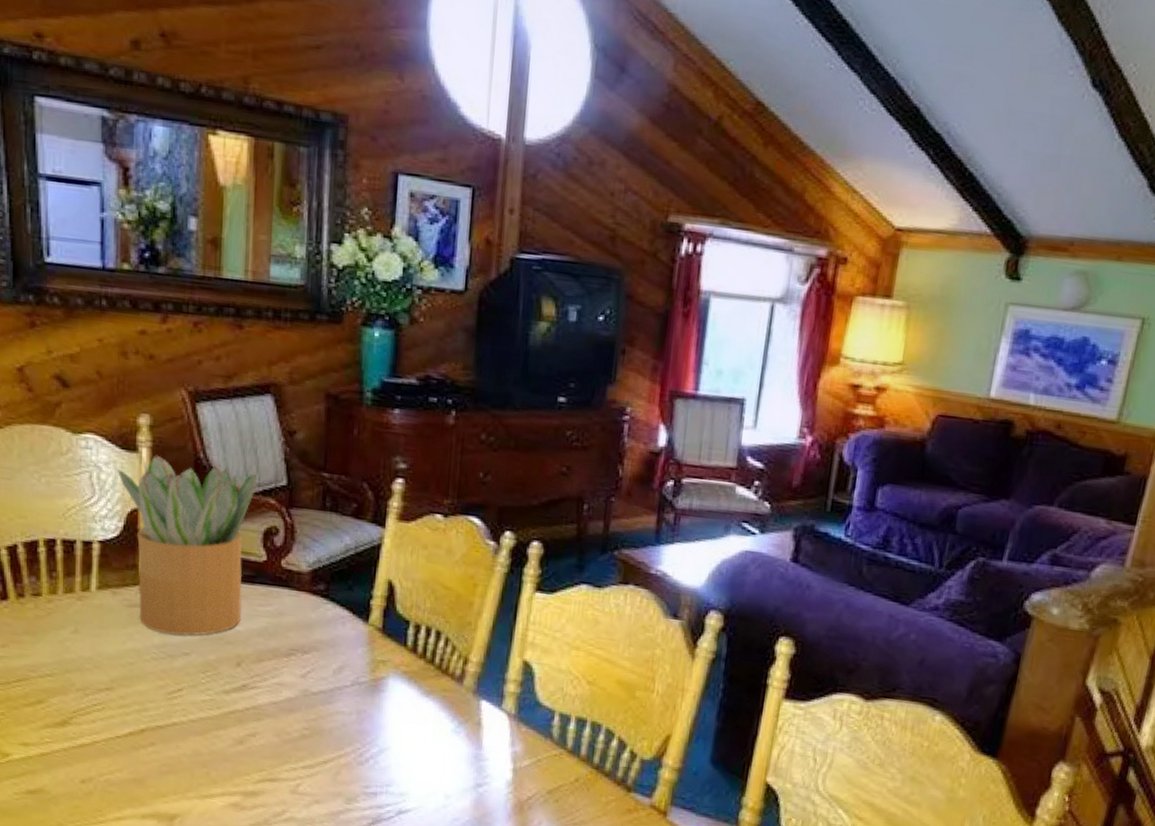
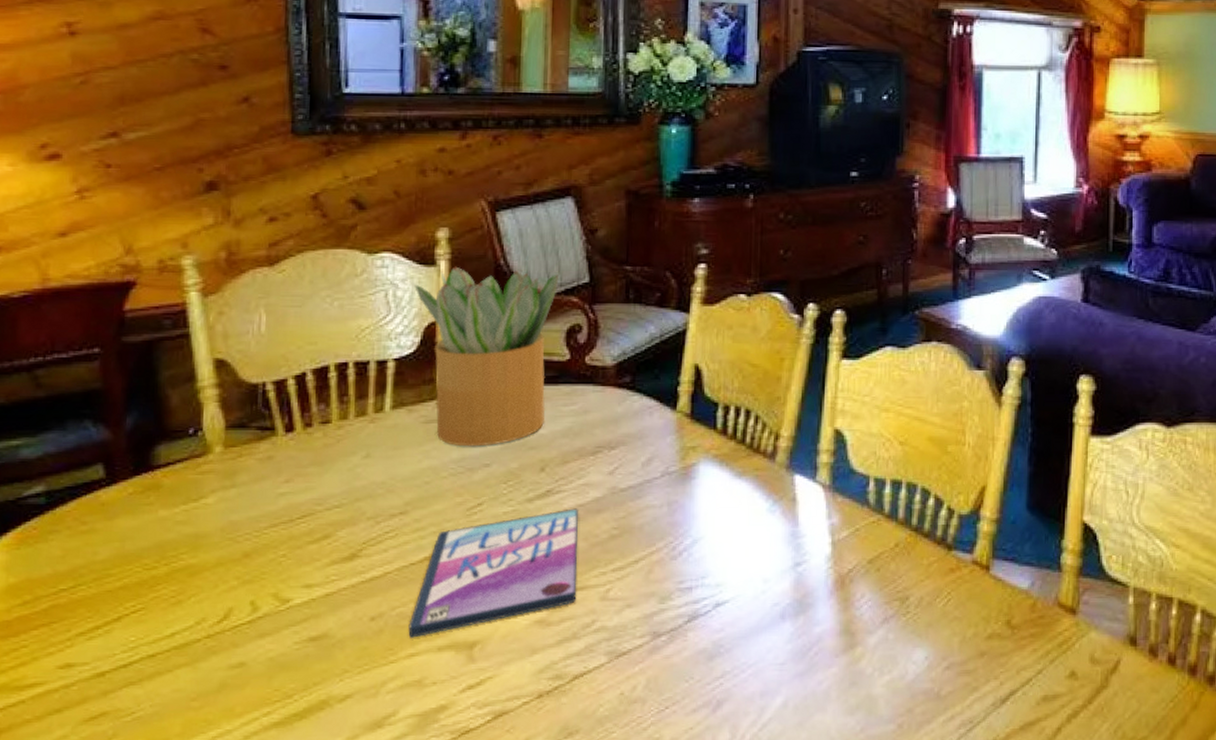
video game case: none [115,705,272,804] -> present [408,508,578,638]

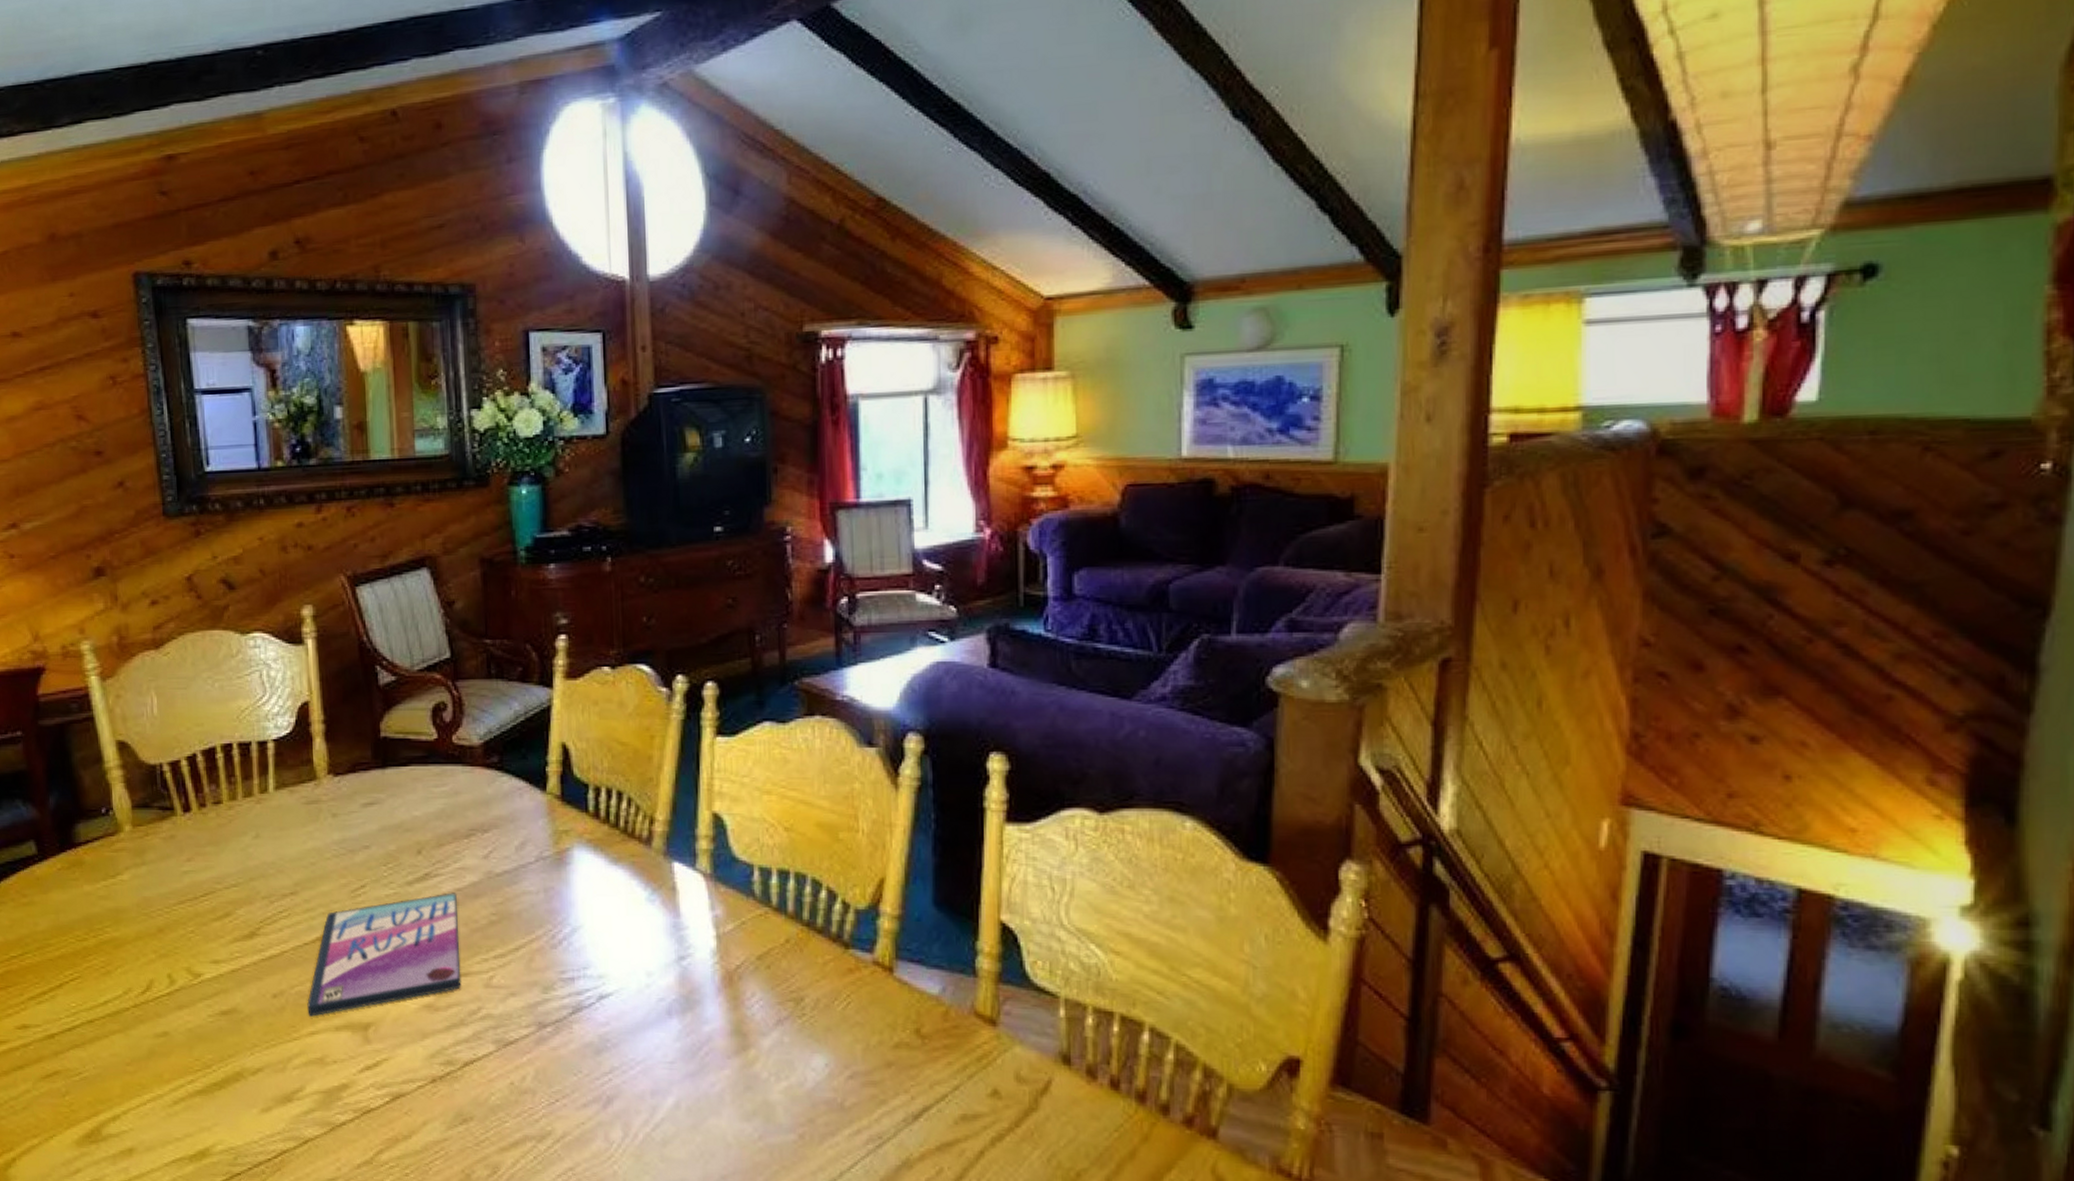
potted plant: present [414,266,558,447] -> none [286,644,420,828]

